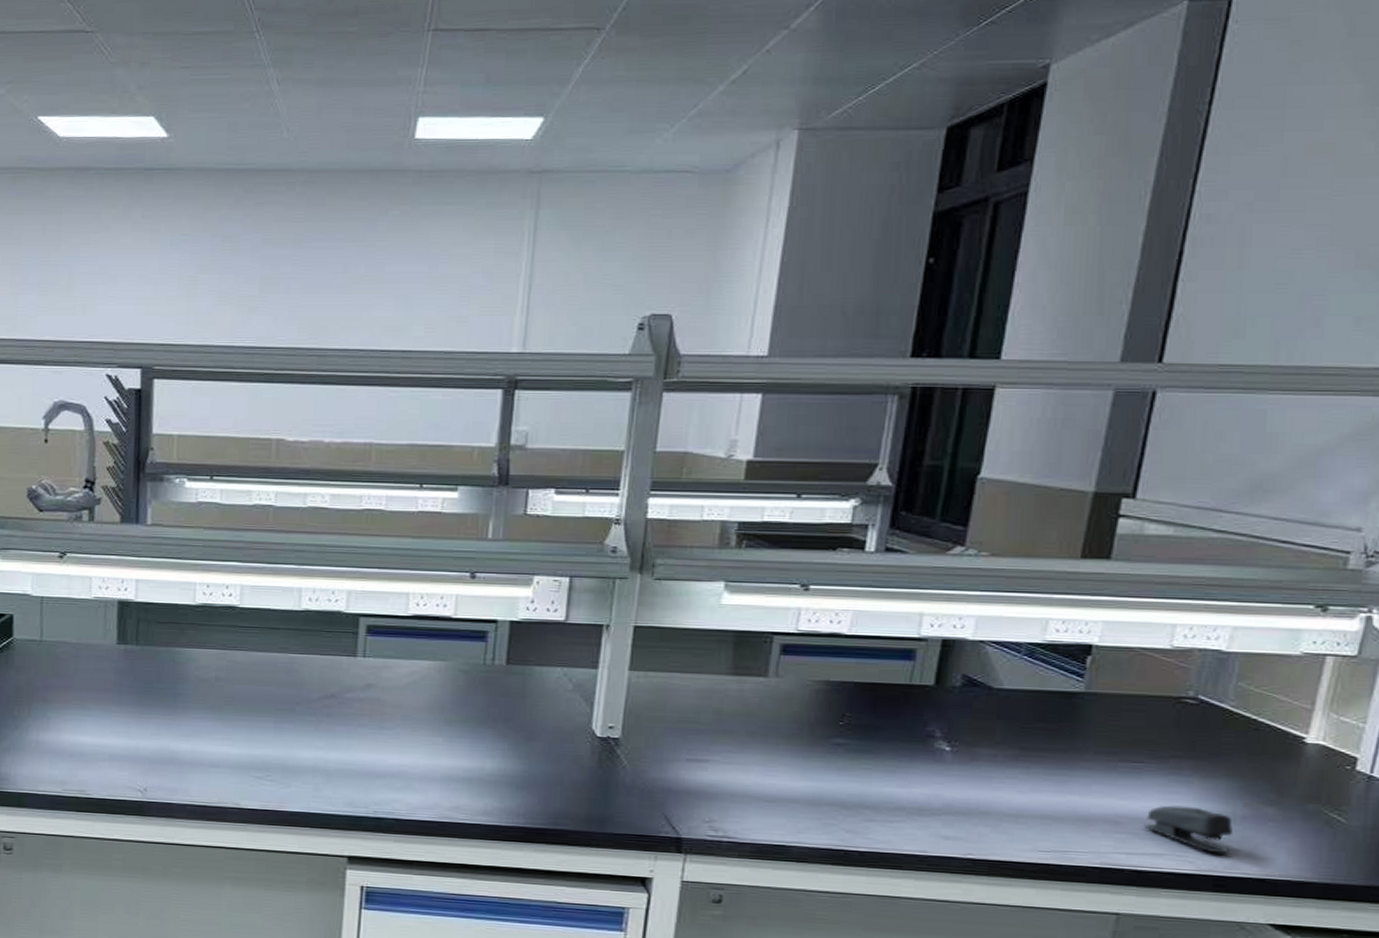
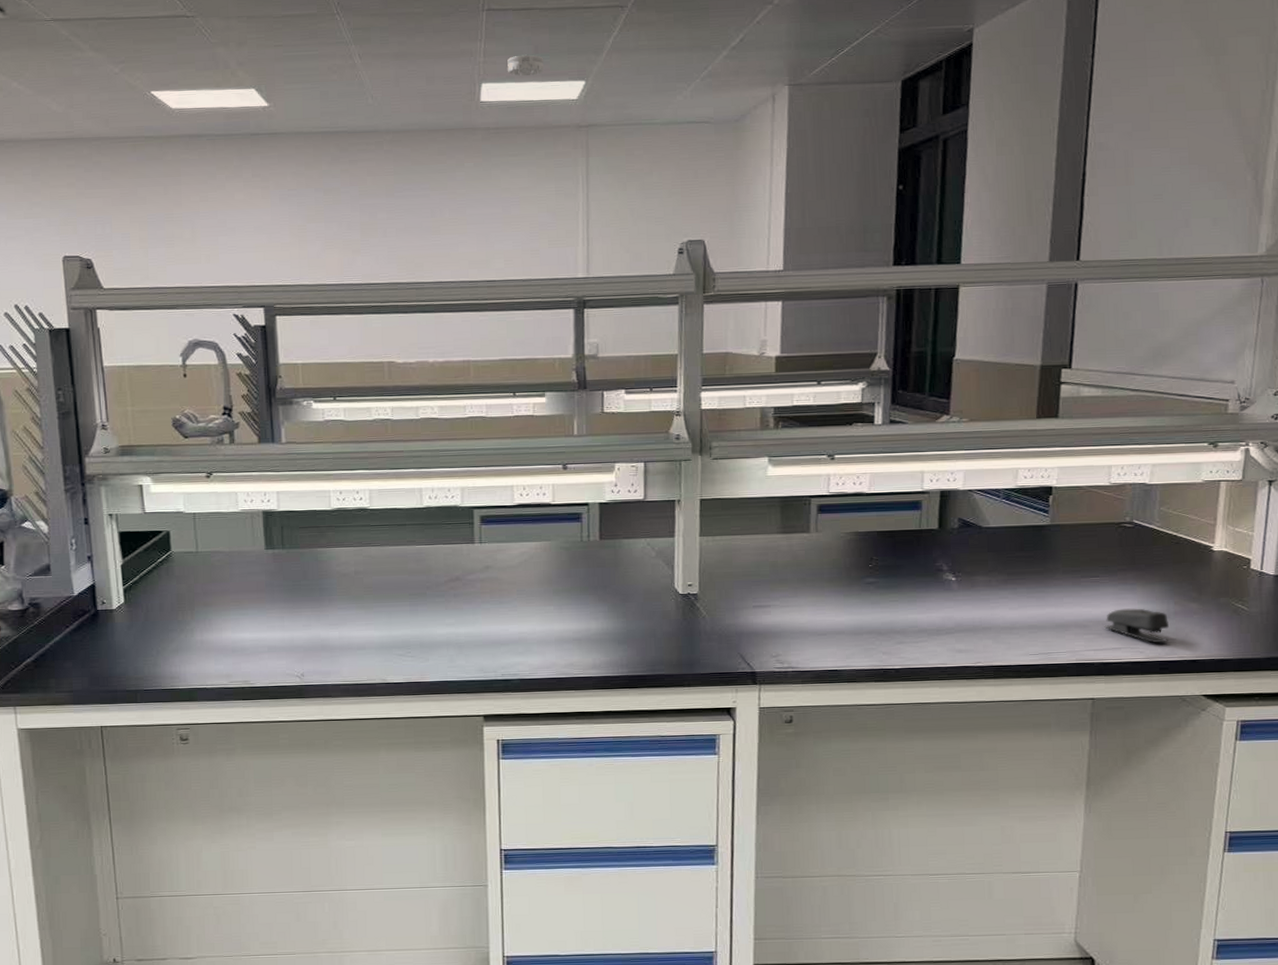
smoke detector: none [451,84,497,109] -> present [507,54,544,76]

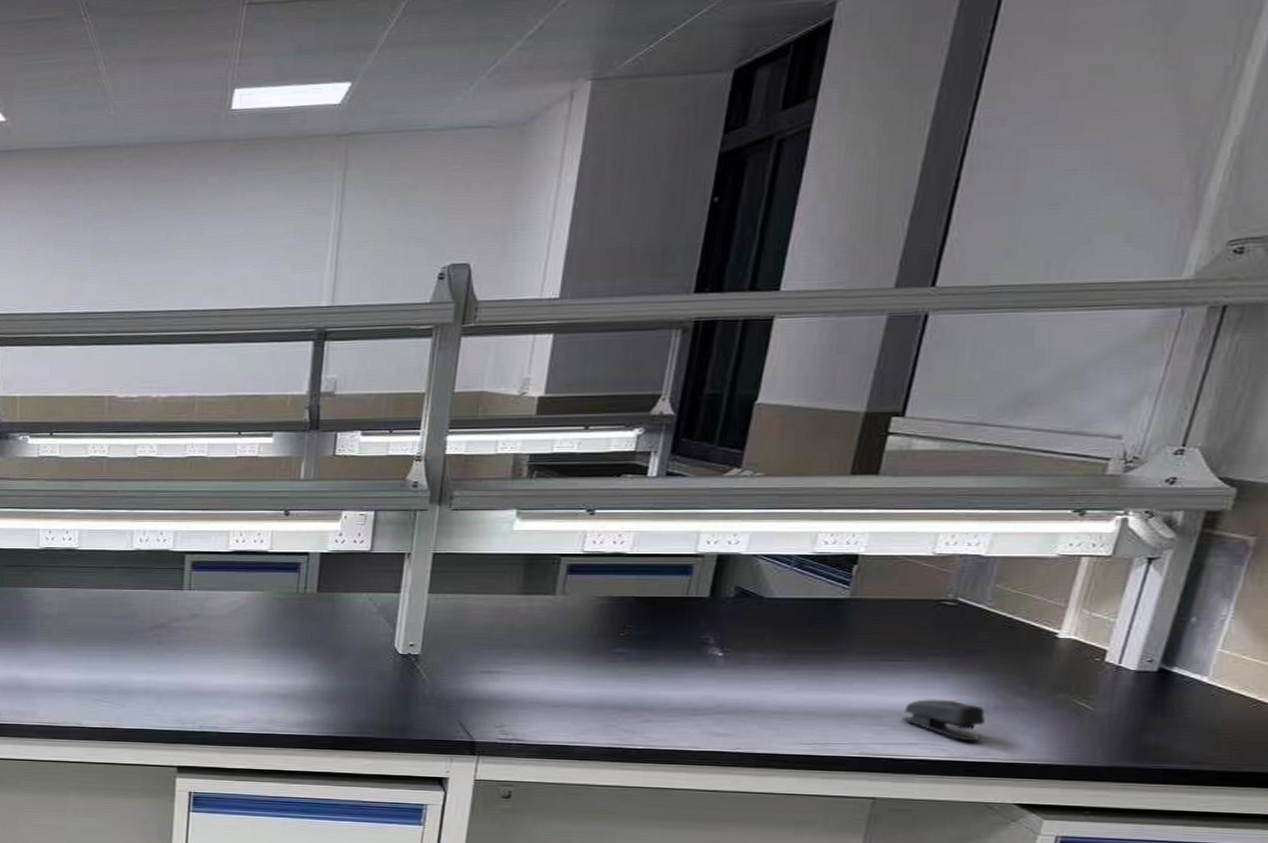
smoke detector: present [507,54,544,76] -> none [265,54,307,79]

